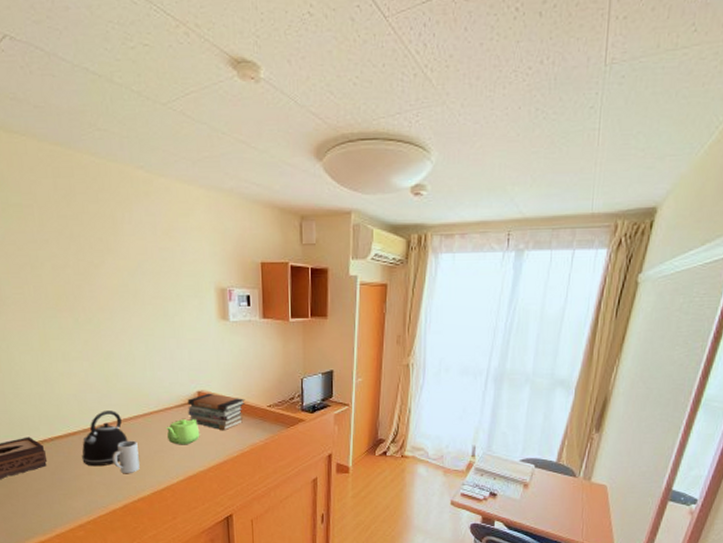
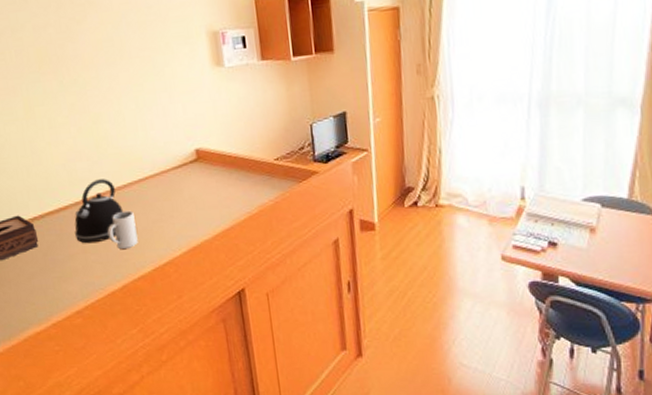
teapot: present [166,419,200,445] -> none [163,181,202,212]
book stack: present [187,393,246,431] -> none [185,150,250,192]

